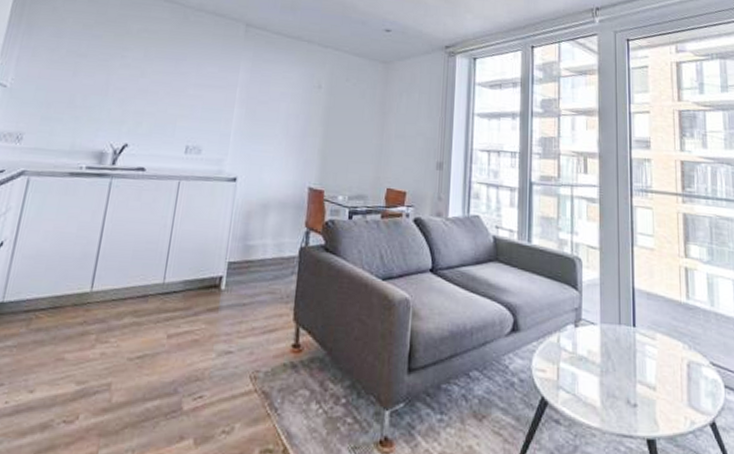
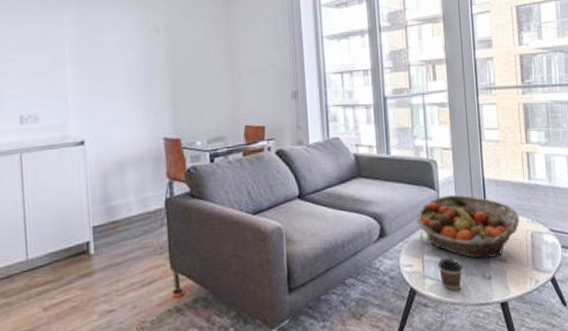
fruit basket: none [554,298,674,382] -> present [416,194,520,259]
coffee cup: none [576,369,604,412] -> present [438,256,463,291]

